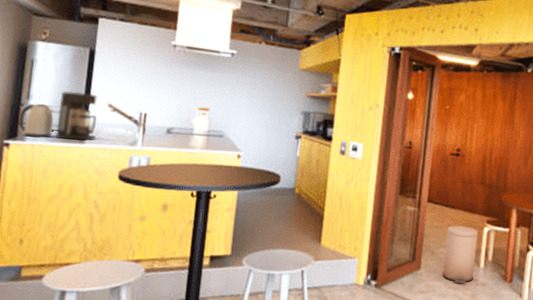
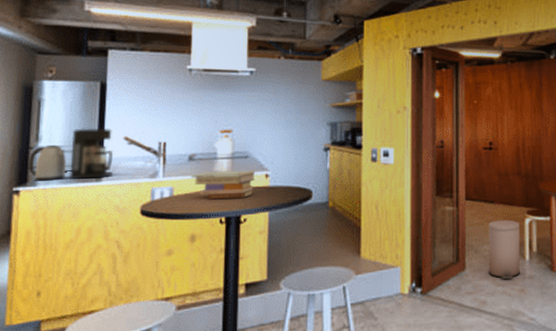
books: none [168,145,228,175] -> present [191,170,255,200]

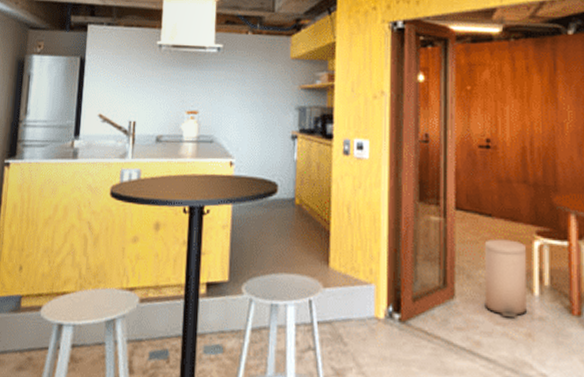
kettle: present [29,144,67,181] -> none [18,119,49,155]
coffee maker: present [69,128,113,180] -> none [50,103,88,156]
books: present [191,170,255,200] -> none [158,154,219,187]

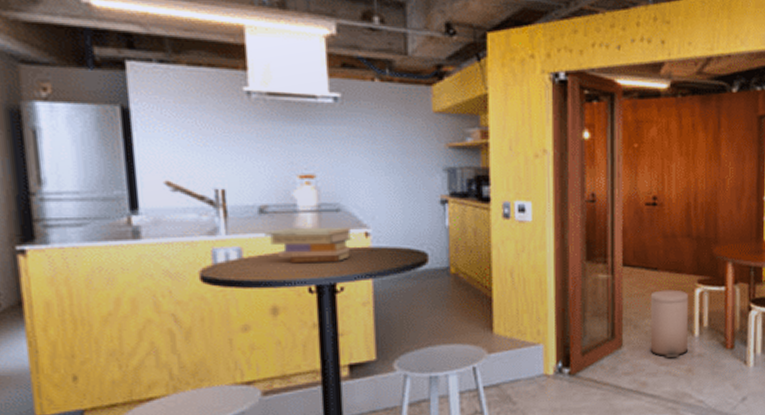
books: none [158,154,219,187] -> present [265,227,351,264]

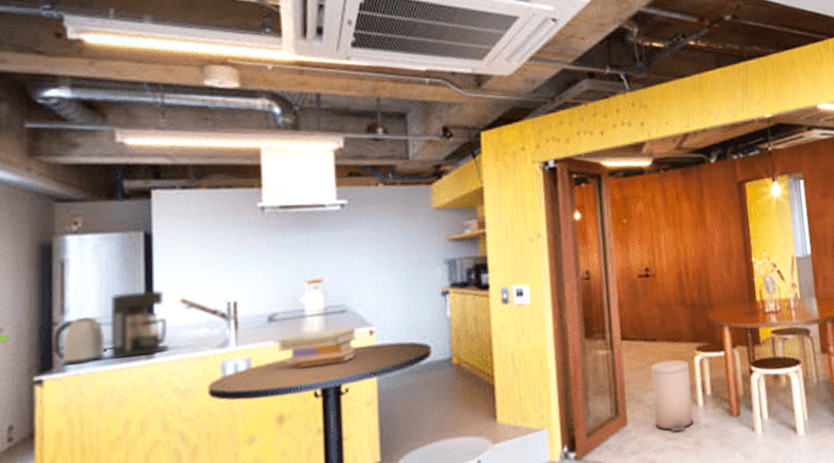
kettle: none [32,190,89,238] -> present [54,316,105,366]
coffee maker: none [89,168,155,237] -> present [110,290,169,359]

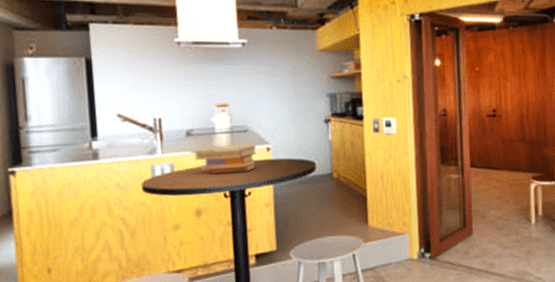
kettle: present [54,316,105,366] -> none [20,123,61,161]
coffee maker: present [110,290,169,359] -> none [62,105,110,159]
pedal bin: present [651,359,693,431] -> none [494,185,526,242]

